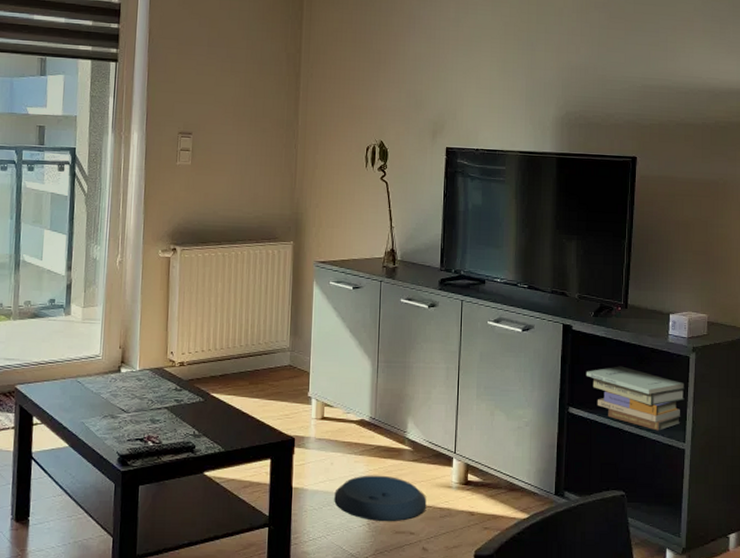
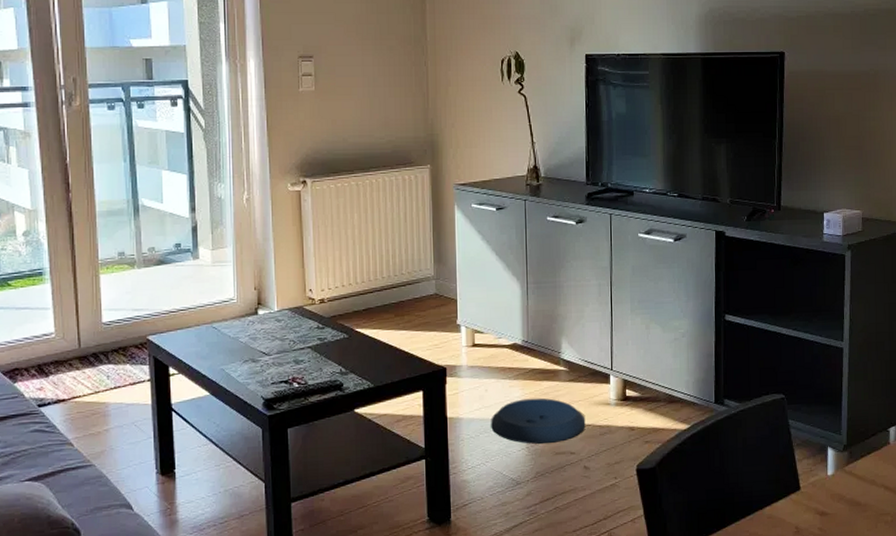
books: present [586,366,685,431] -> none [741,269,841,332]

